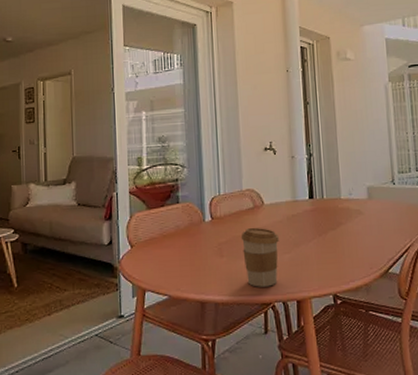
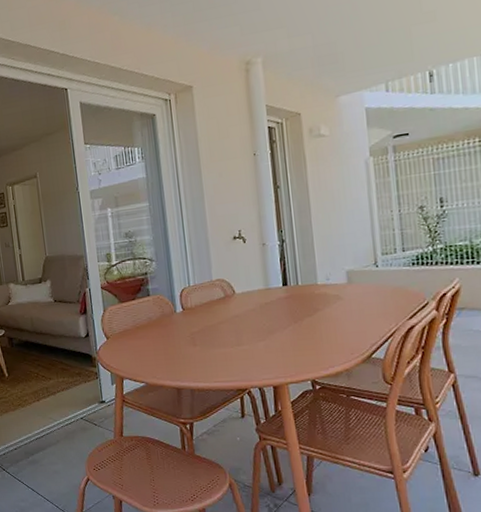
coffee cup: present [241,227,279,287] -> none [213,316,253,374]

